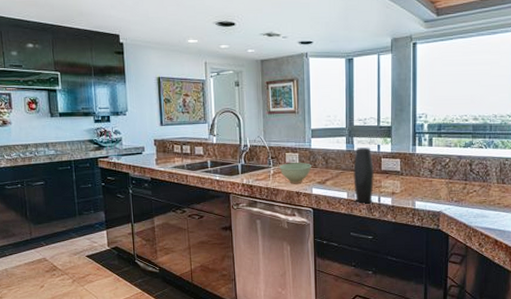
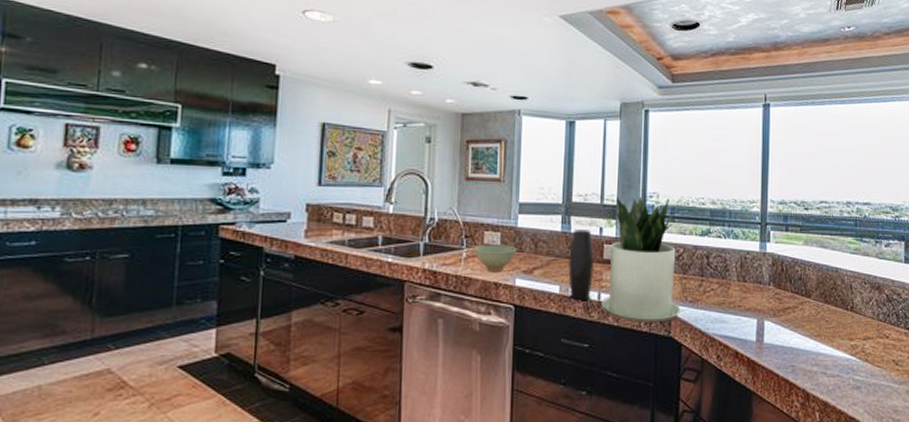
planter: none [381,117,448,219] -> present [601,196,681,323]

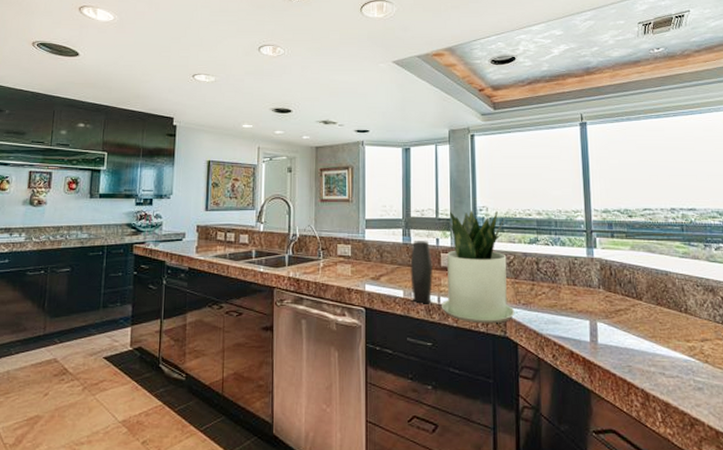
bowl: present [474,244,517,271] -> none [330,255,365,278]

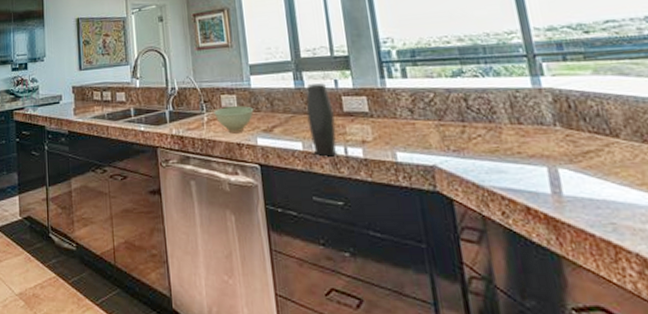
bowl: none [330,255,365,278] -> present [214,106,254,132]
planter: present [441,210,515,324] -> none [346,42,444,177]

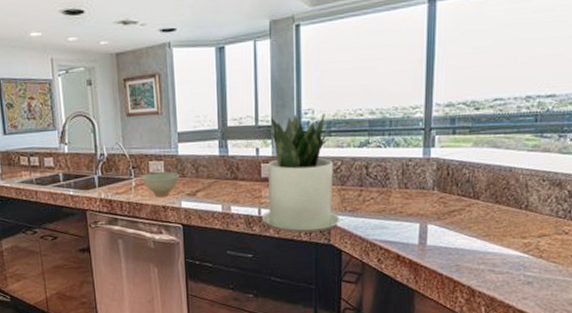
vase: present [306,83,337,157] -> none [228,151,253,218]
planter: none [346,42,444,177] -> present [261,114,340,233]

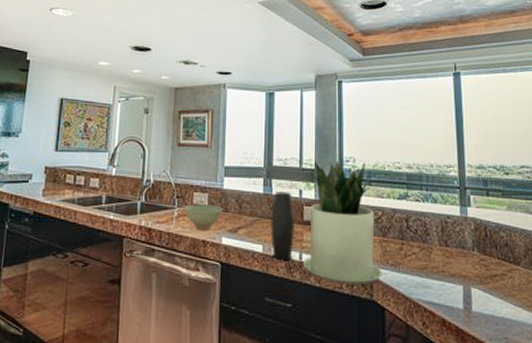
vase: none [228,151,253,218] -> present [270,191,295,261]

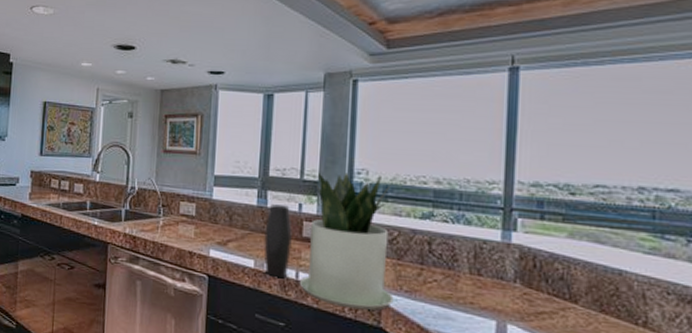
bowl: present [184,204,223,230] -> none [170,214,212,241]

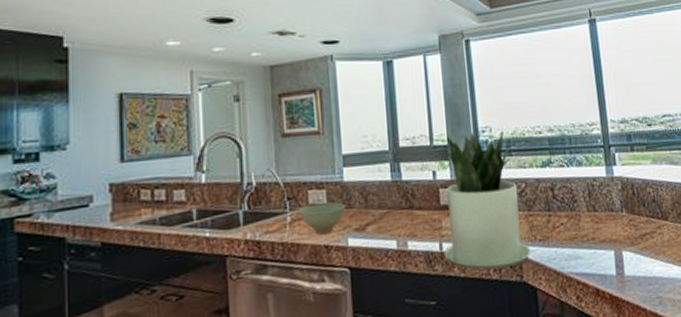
bowl: none [170,214,212,241] -> present [299,202,346,234]
vase: present [263,204,292,279] -> none [402,175,432,256]

